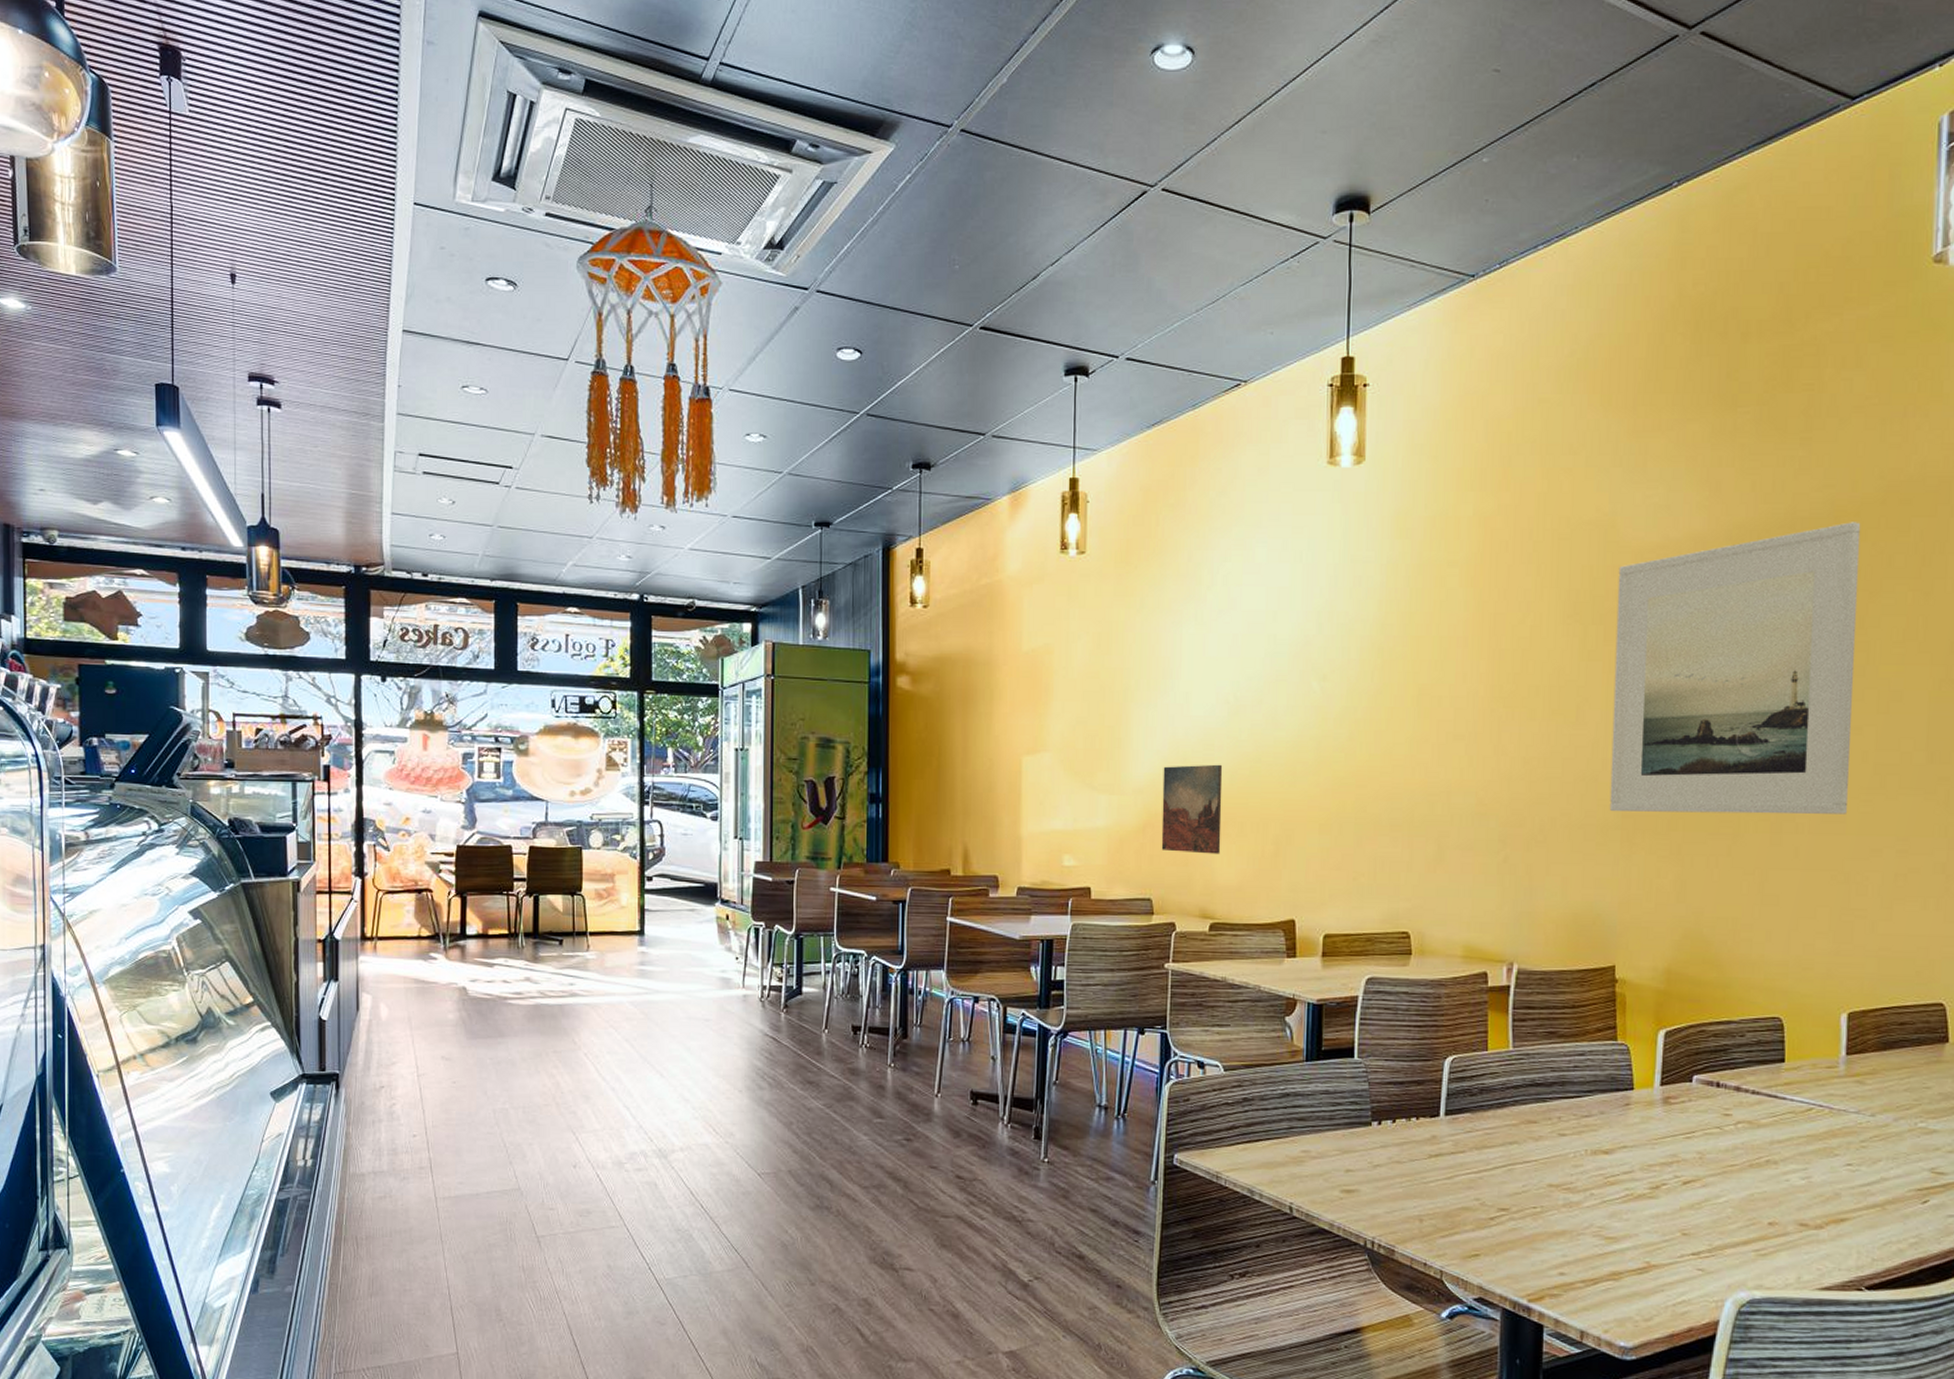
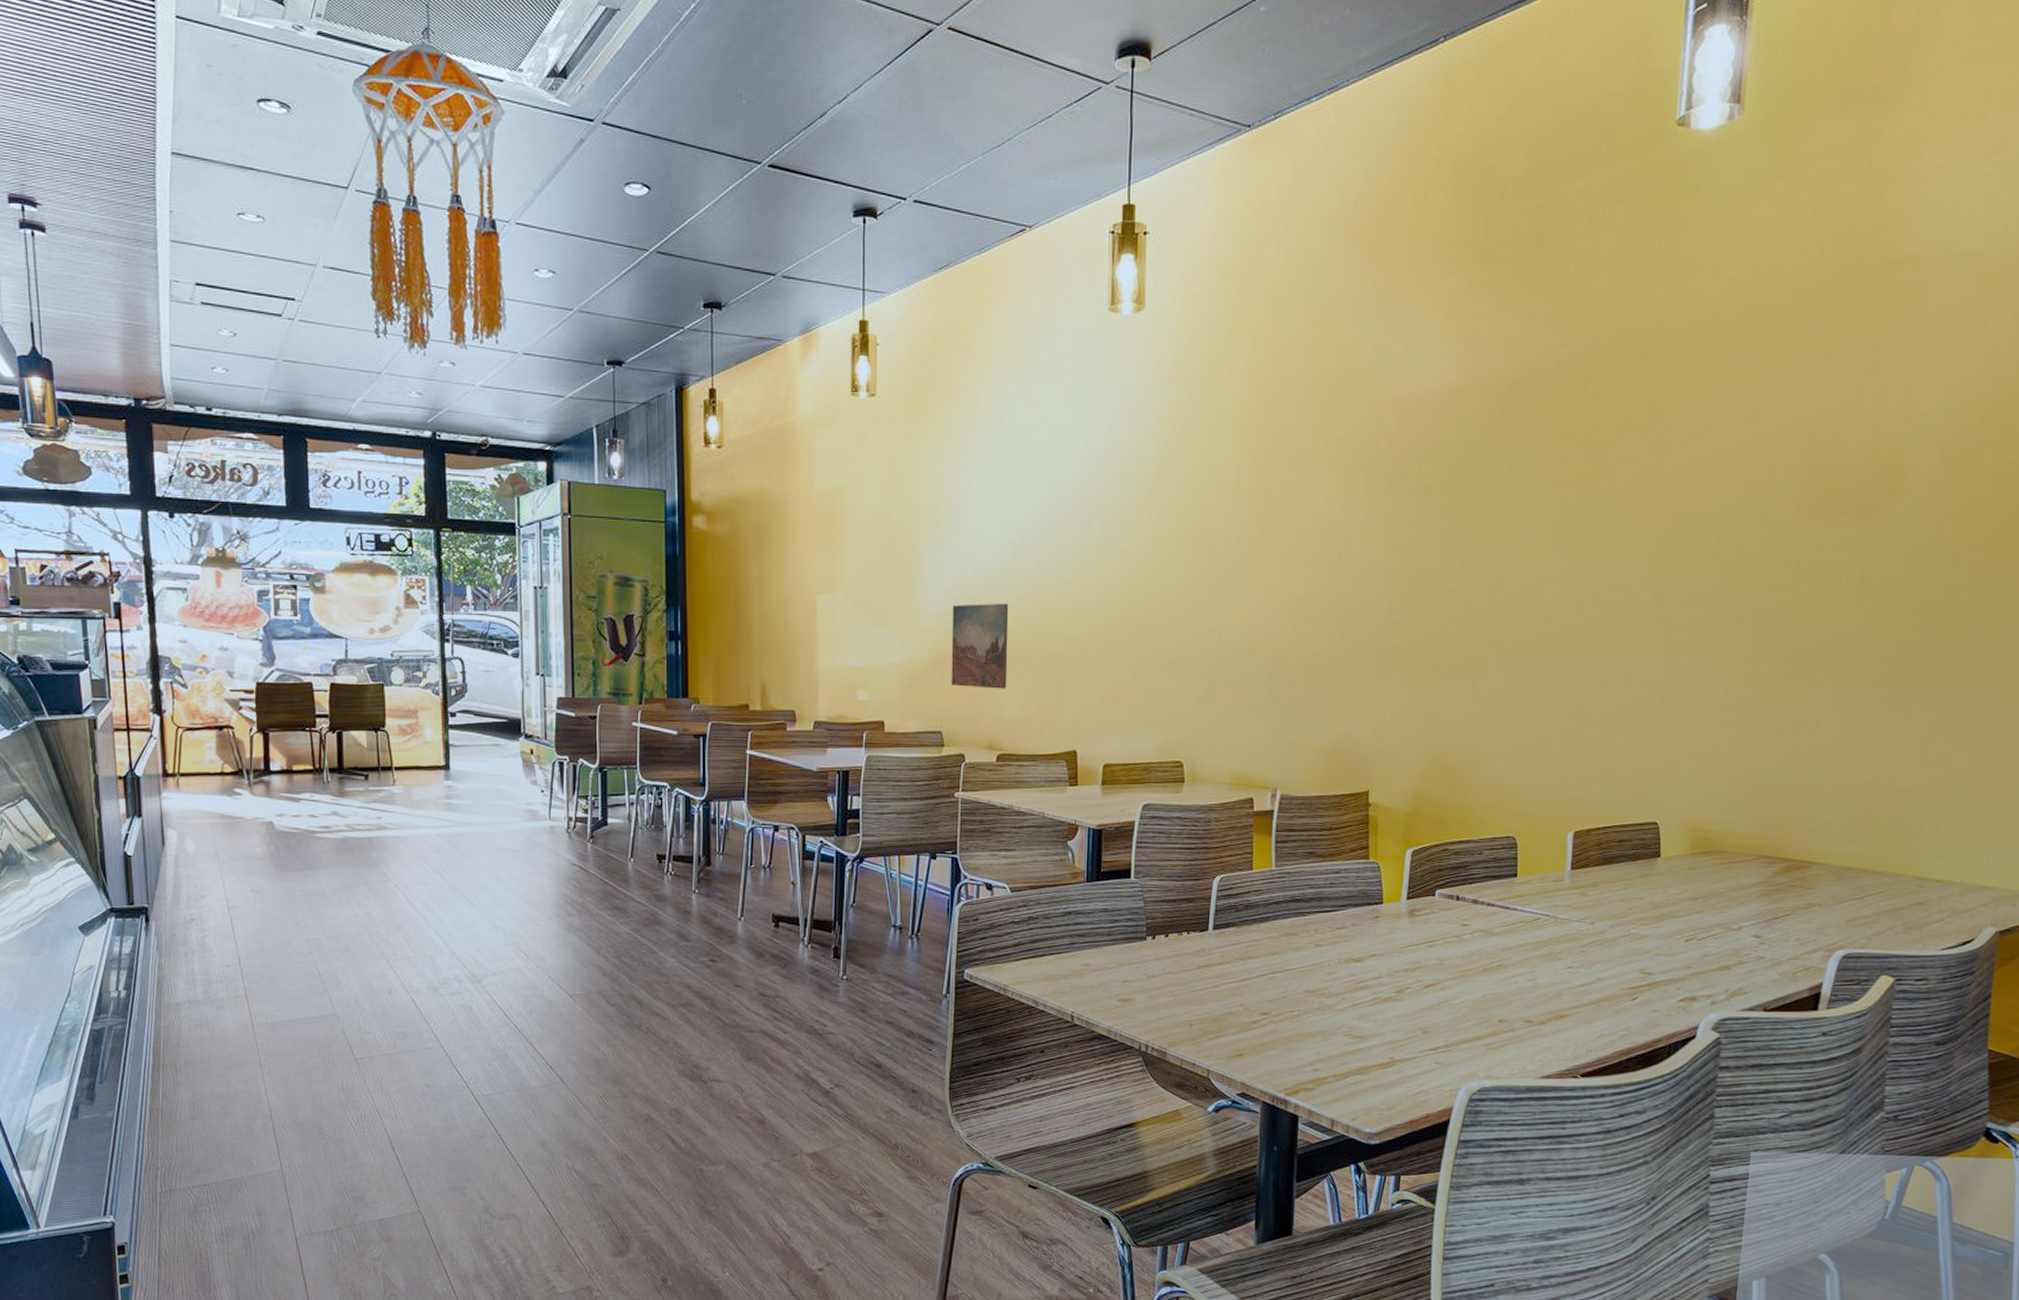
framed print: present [1609,522,1861,814] -> none [1367,375,1602,651]

